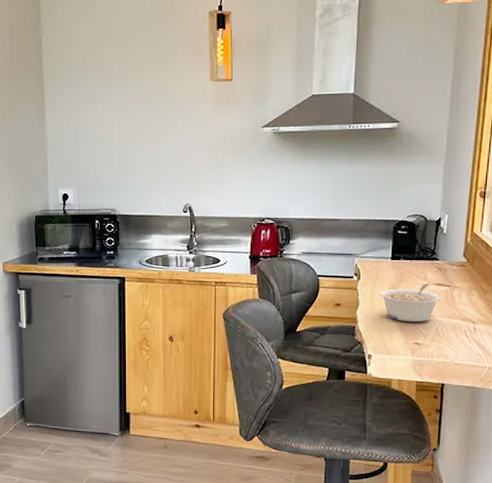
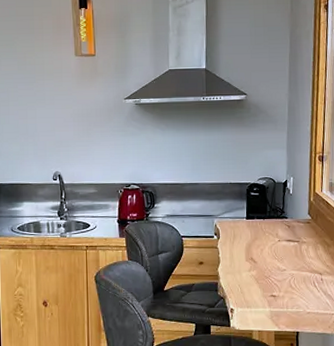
legume: present [379,284,441,322] -> none [237,240,292,276]

